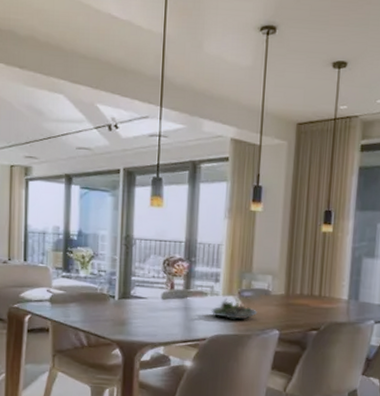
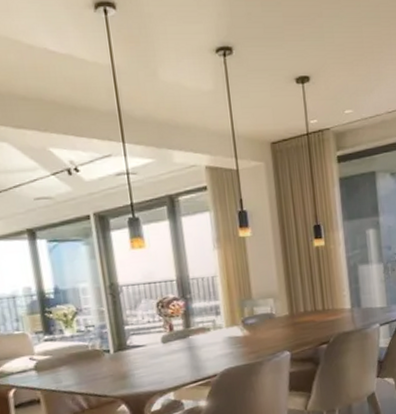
succulent planter: present [211,297,258,319] -> none [216,329,265,351]

